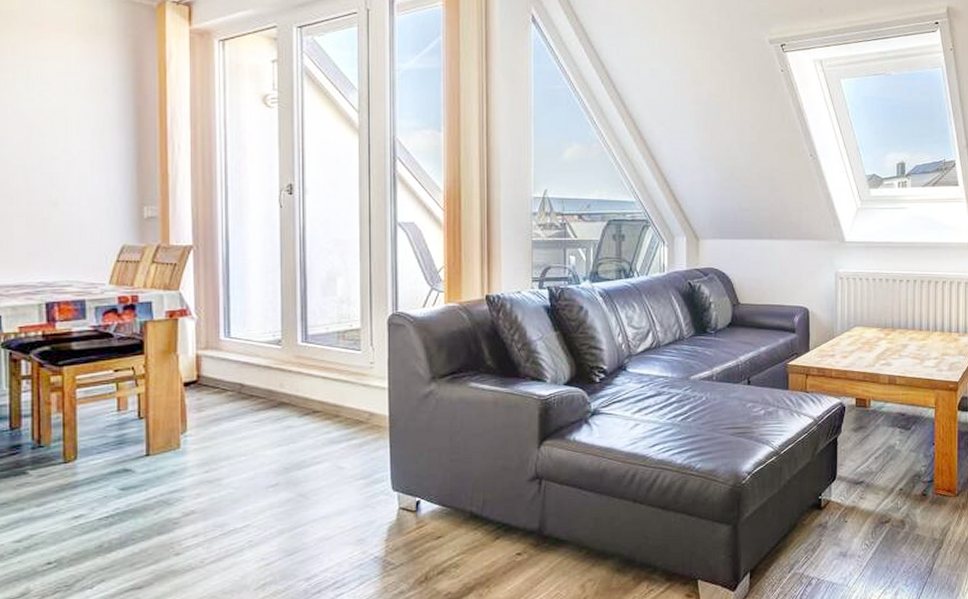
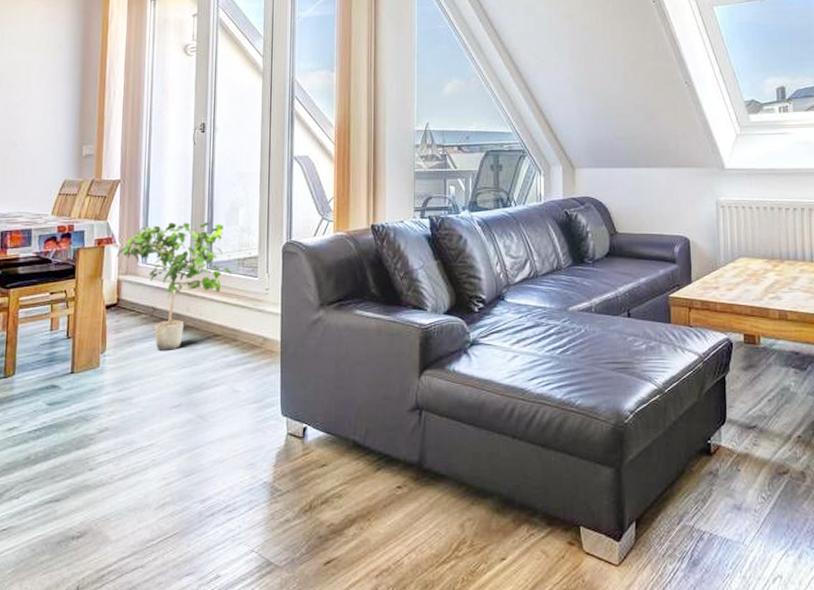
potted plant: none [194,292,331,429] -> present [117,222,232,350]

